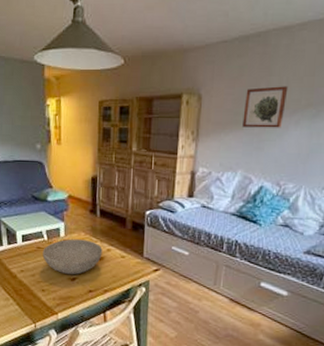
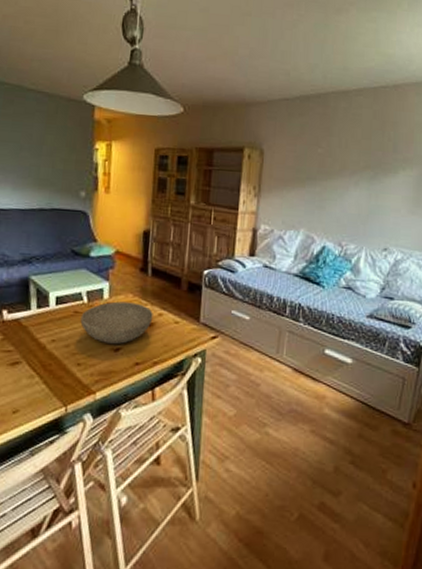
wall art: present [242,86,289,128] -> none [304,146,348,188]

